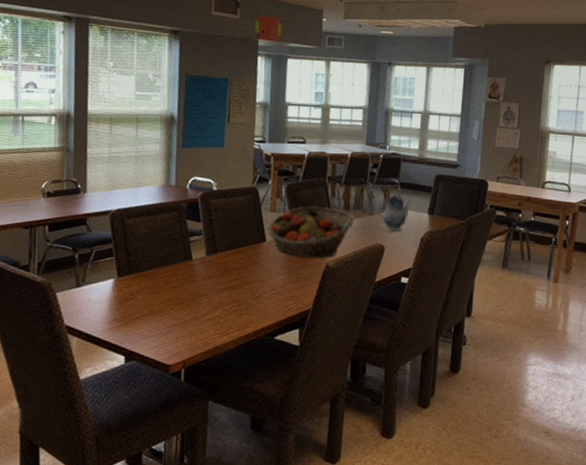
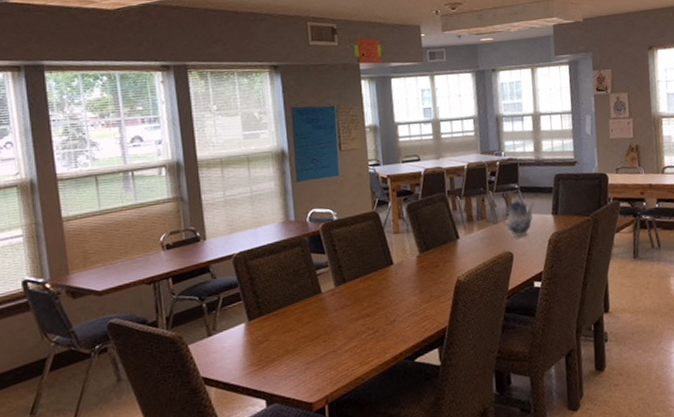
fruit basket: present [266,206,354,258] -> none [392,222,479,276]

